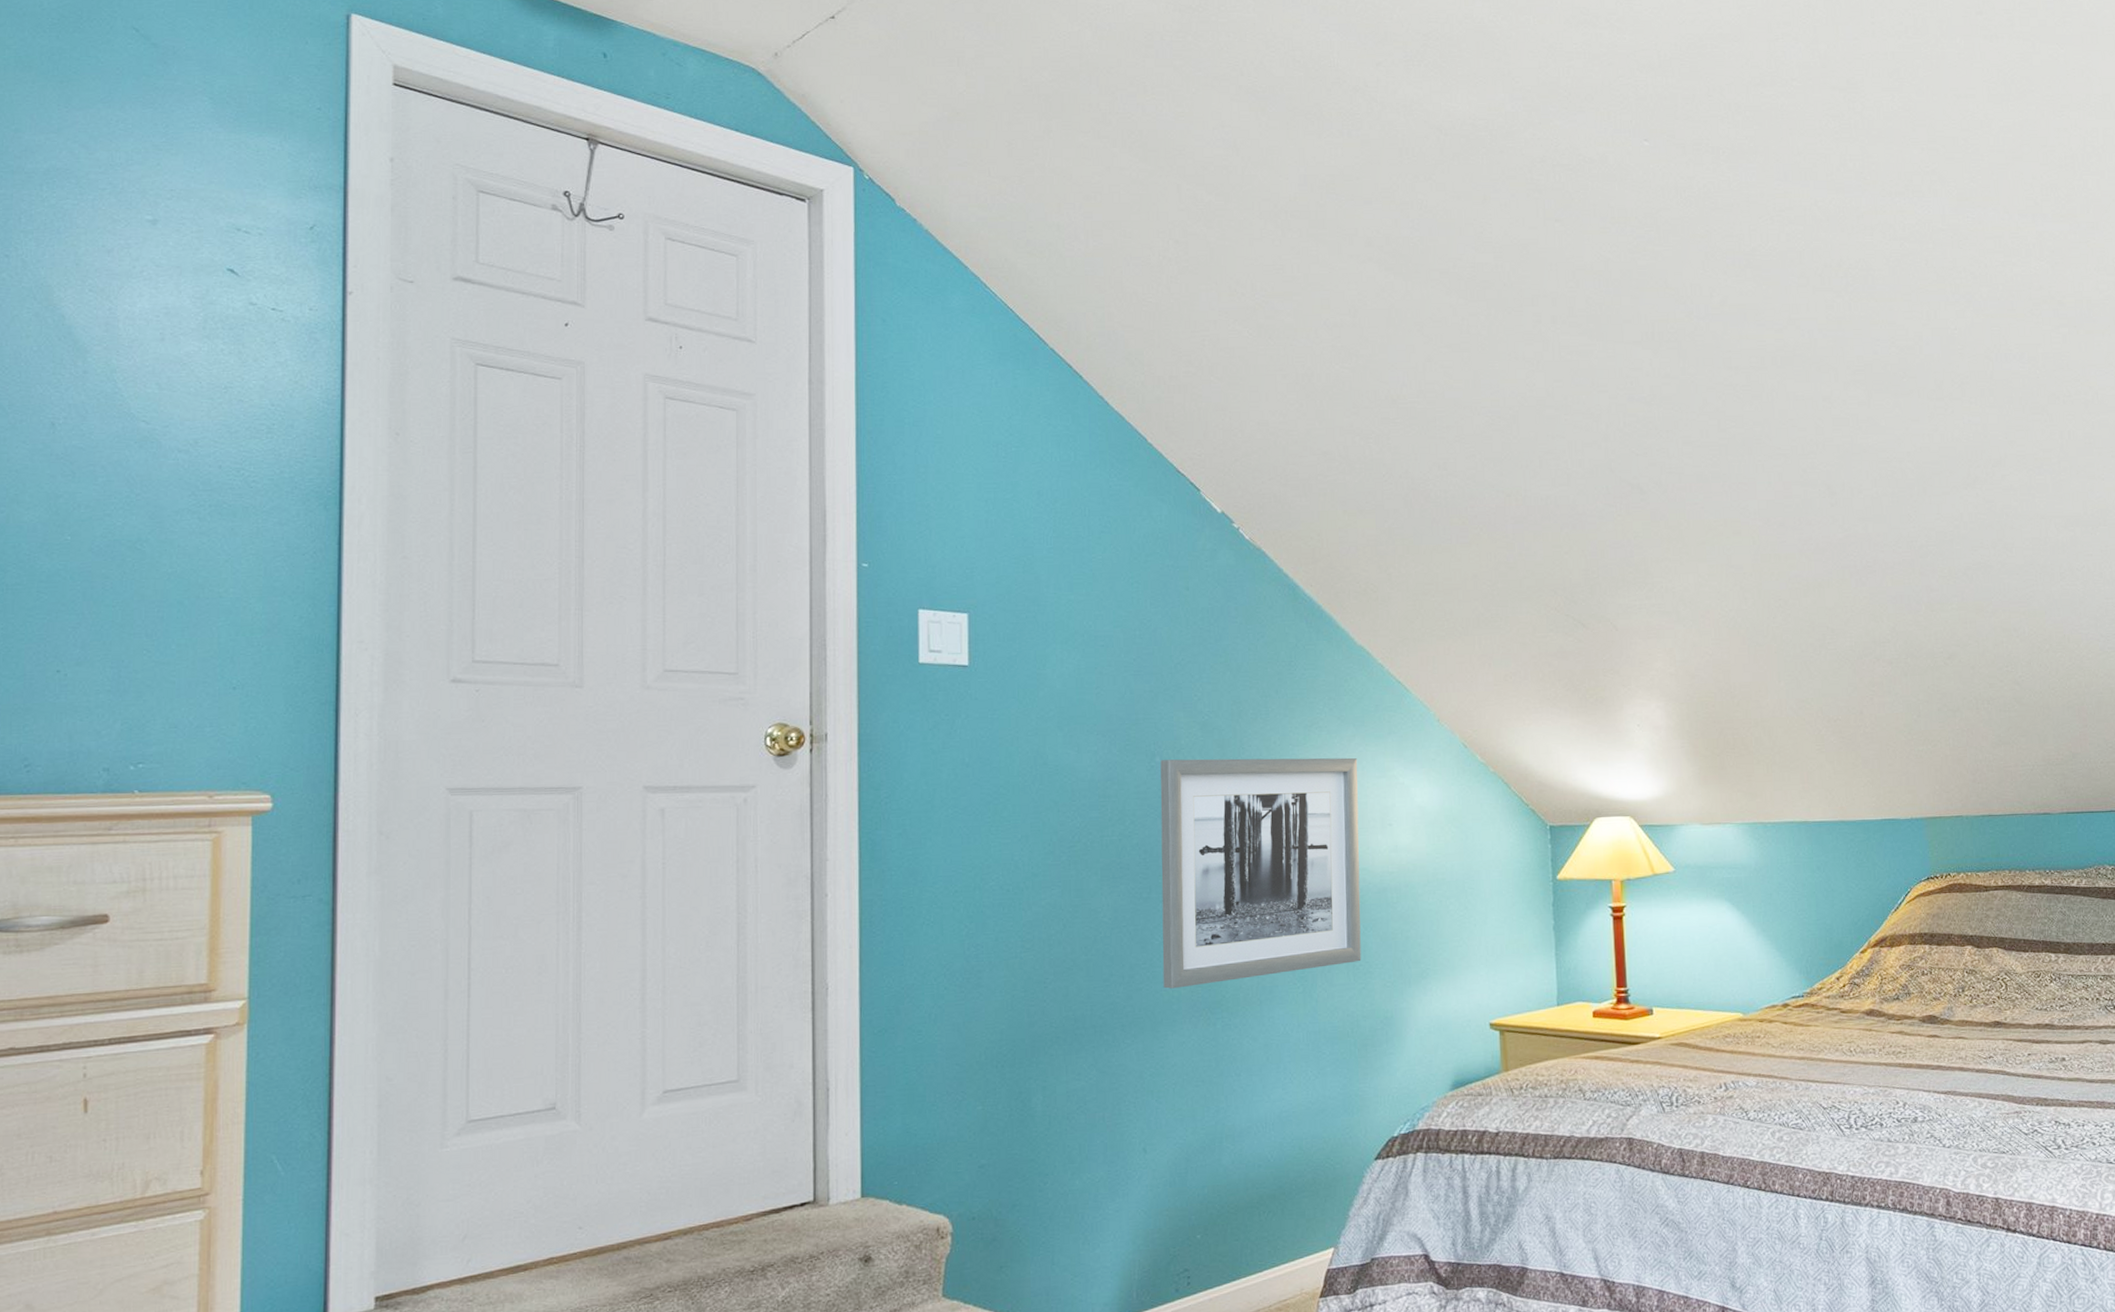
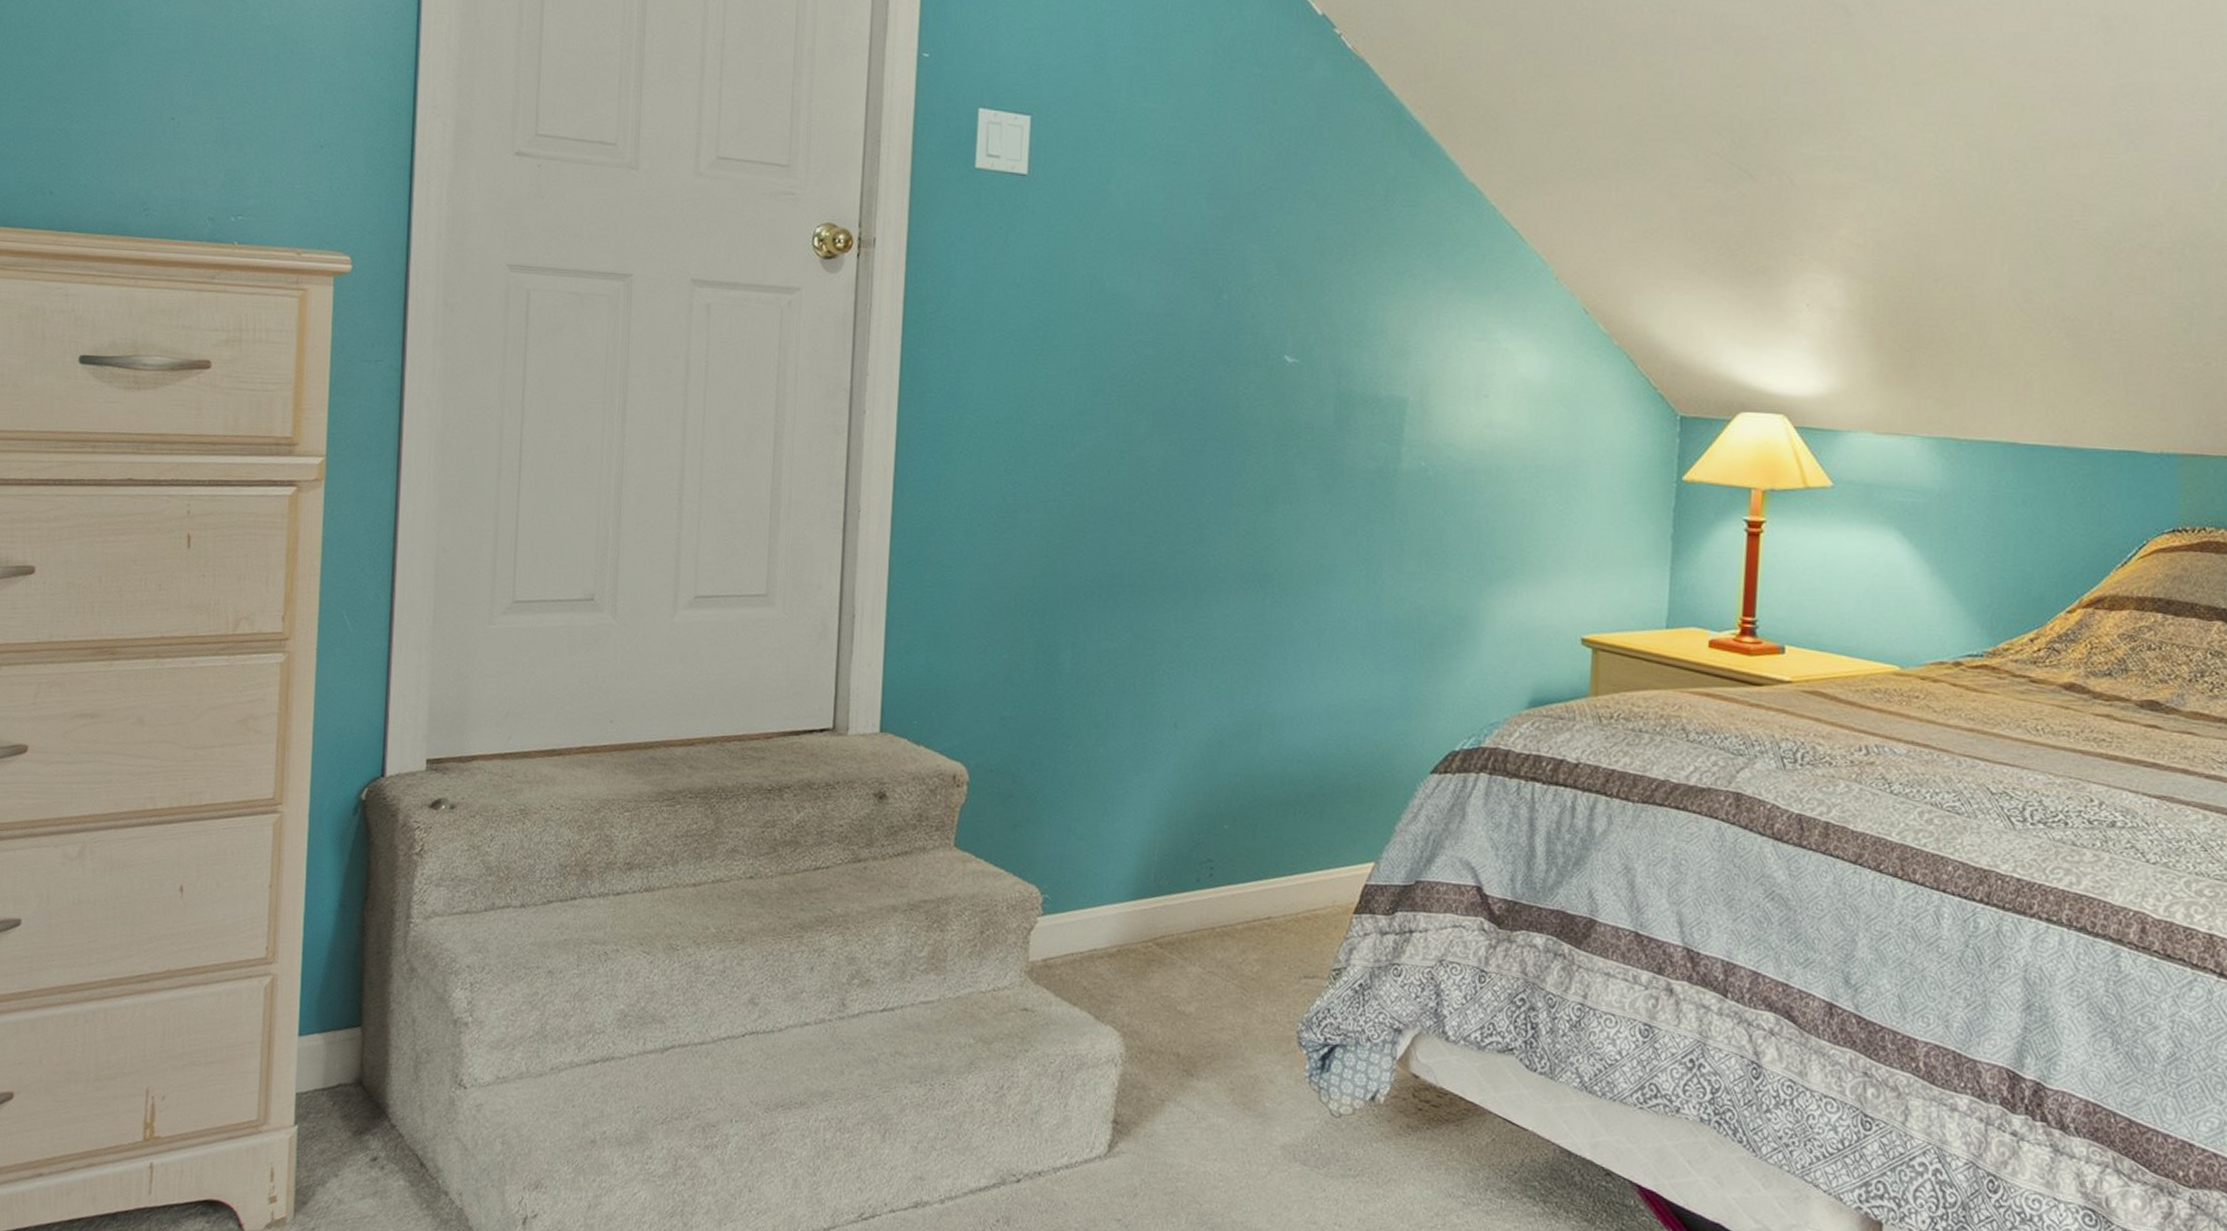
wall art: present [1160,757,1362,989] -> none [1210,298,1455,555]

